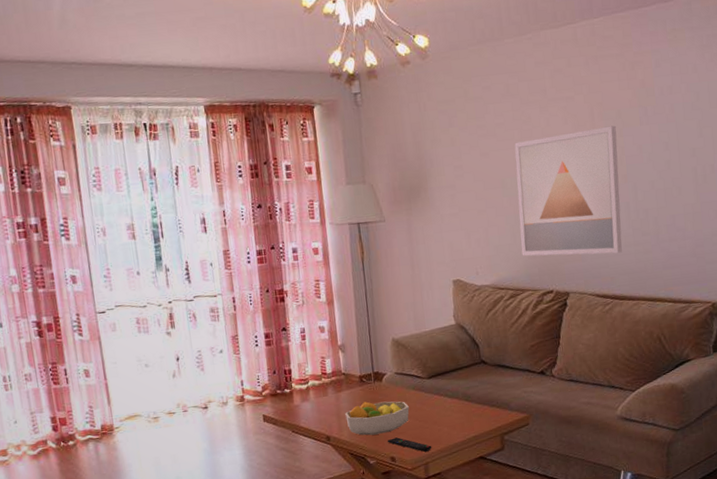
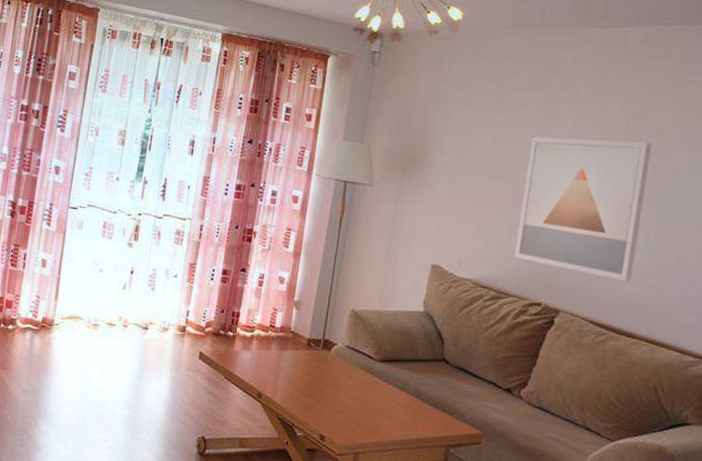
fruit bowl: present [345,401,410,436] -> none [283,367,353,408]
remote control: present [387,437,432,453] -> none [320,414,367,441]

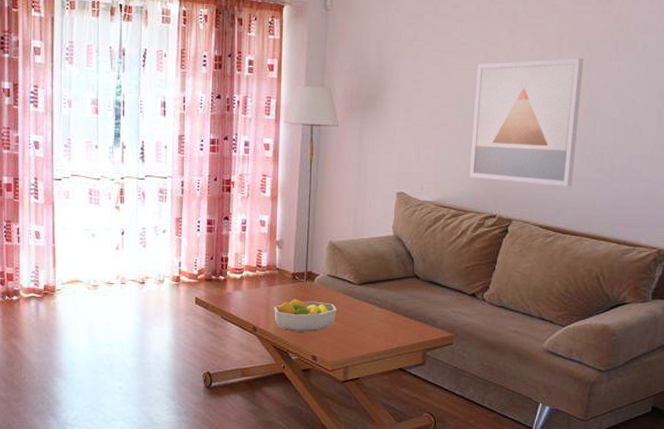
fruit bowl: none [283,367,353,408] -> present [274,299,337,332]

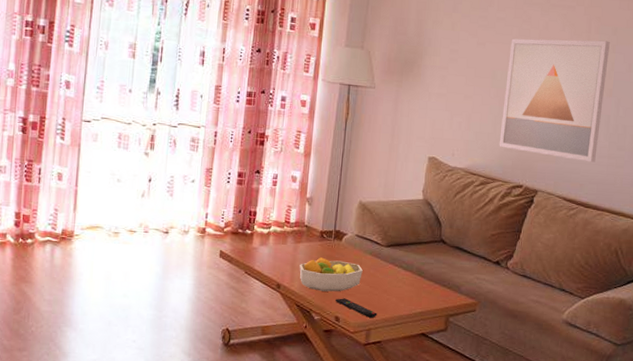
remote control: none [311,337,354,356] -> present [335,298,377,319]

